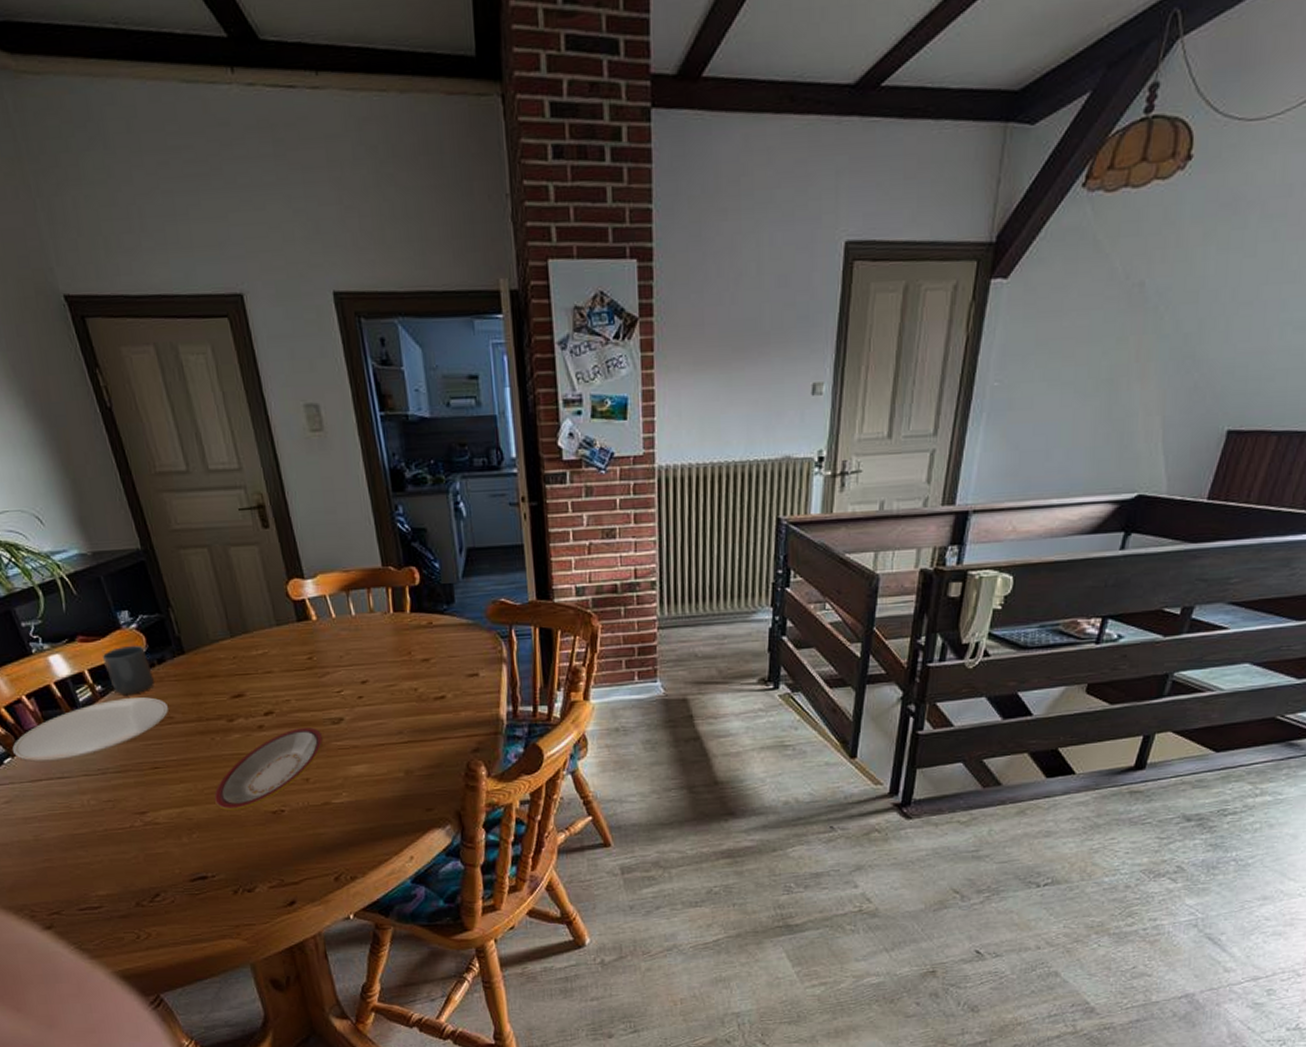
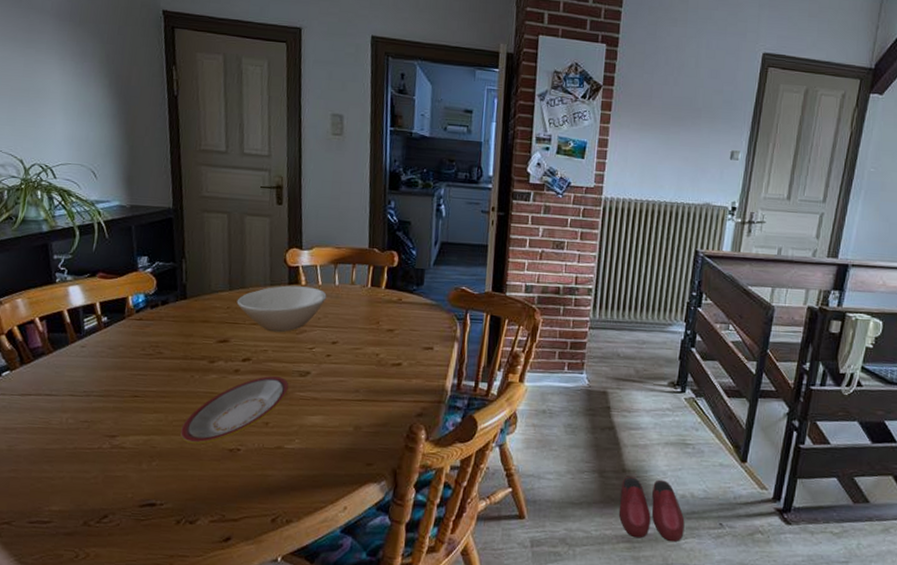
plate: present [12,697,168,762] -> none [13,331,160,379]
cup: present [102,645,155,696] -> none [114,286,155,329]
bowl: none [242,622,345,679] -> present [236,285,327,333]
slippers: none [715,788,791,852] -> present [618,477,685,541]

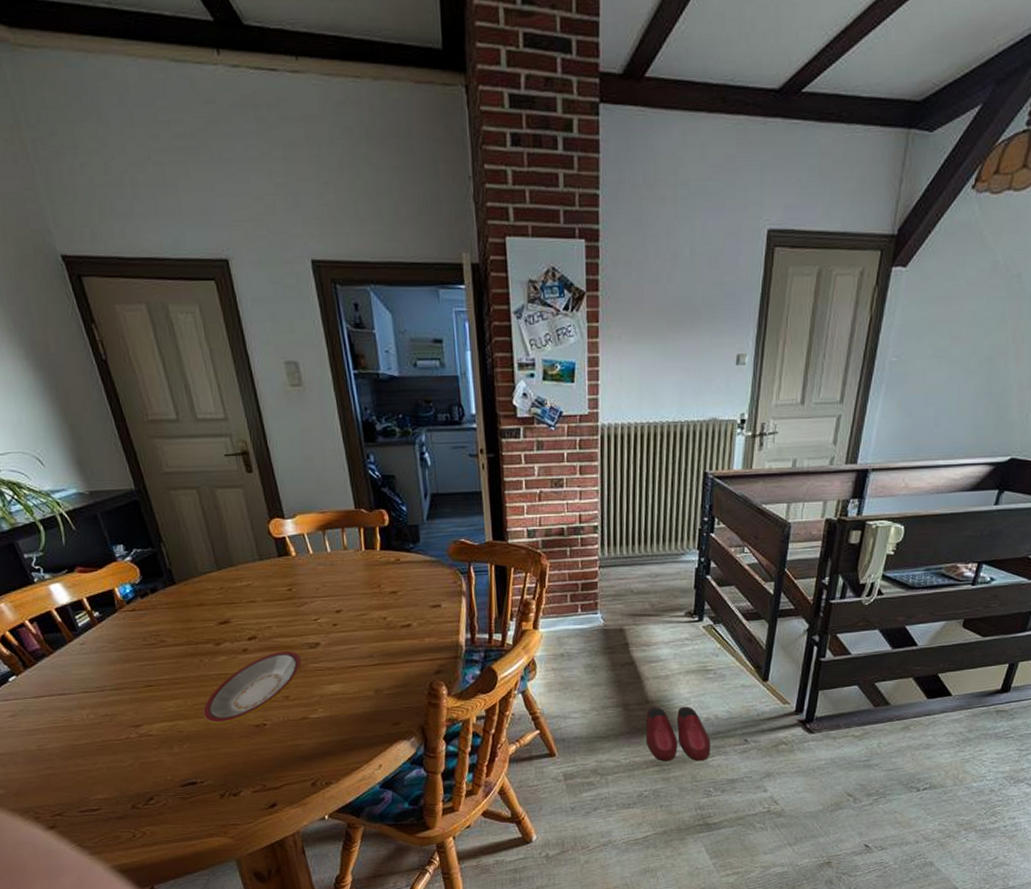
bowl: present [236,285,327,333] -> none [228,557,321,608]

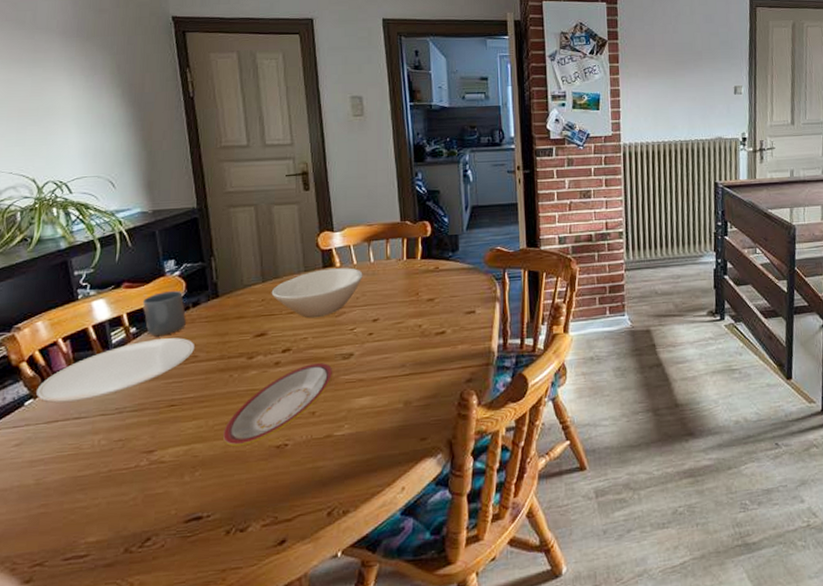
plate: none [17,623,161,680] -> present [37,338,194,403]
cup: none [99,576,149,621] -> present [142,290,187,337]
bowl: none [228,557,321,608] -> present [271,268,363,319]
slippers: present [646,706,711,762] -> none [676,408,743,472]

